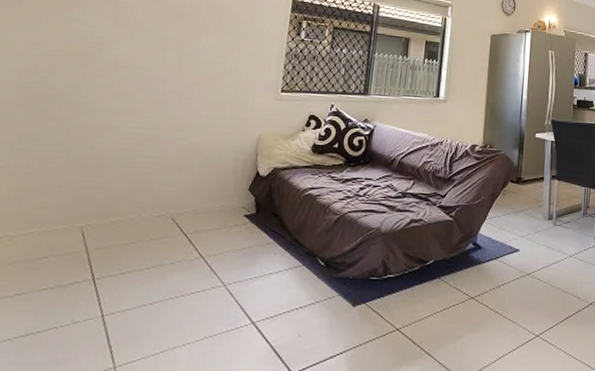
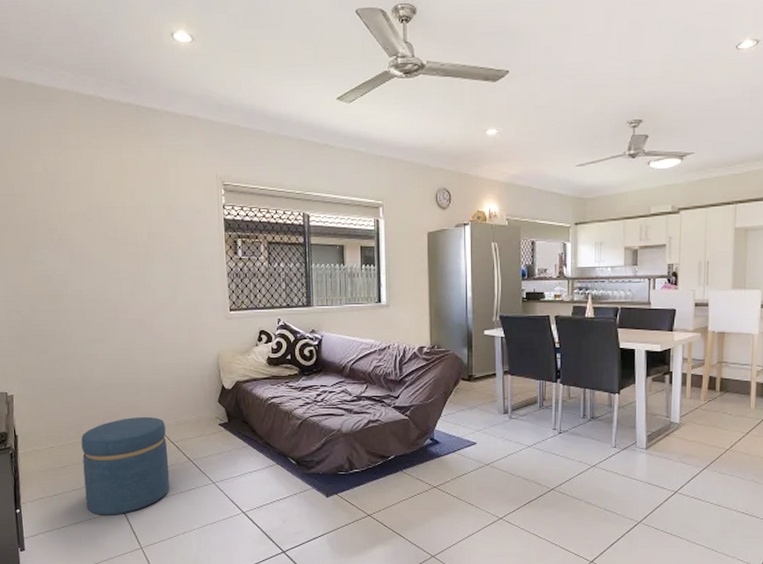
ottoman: none [55,201,181,323] -> present [81,416,170,515]

